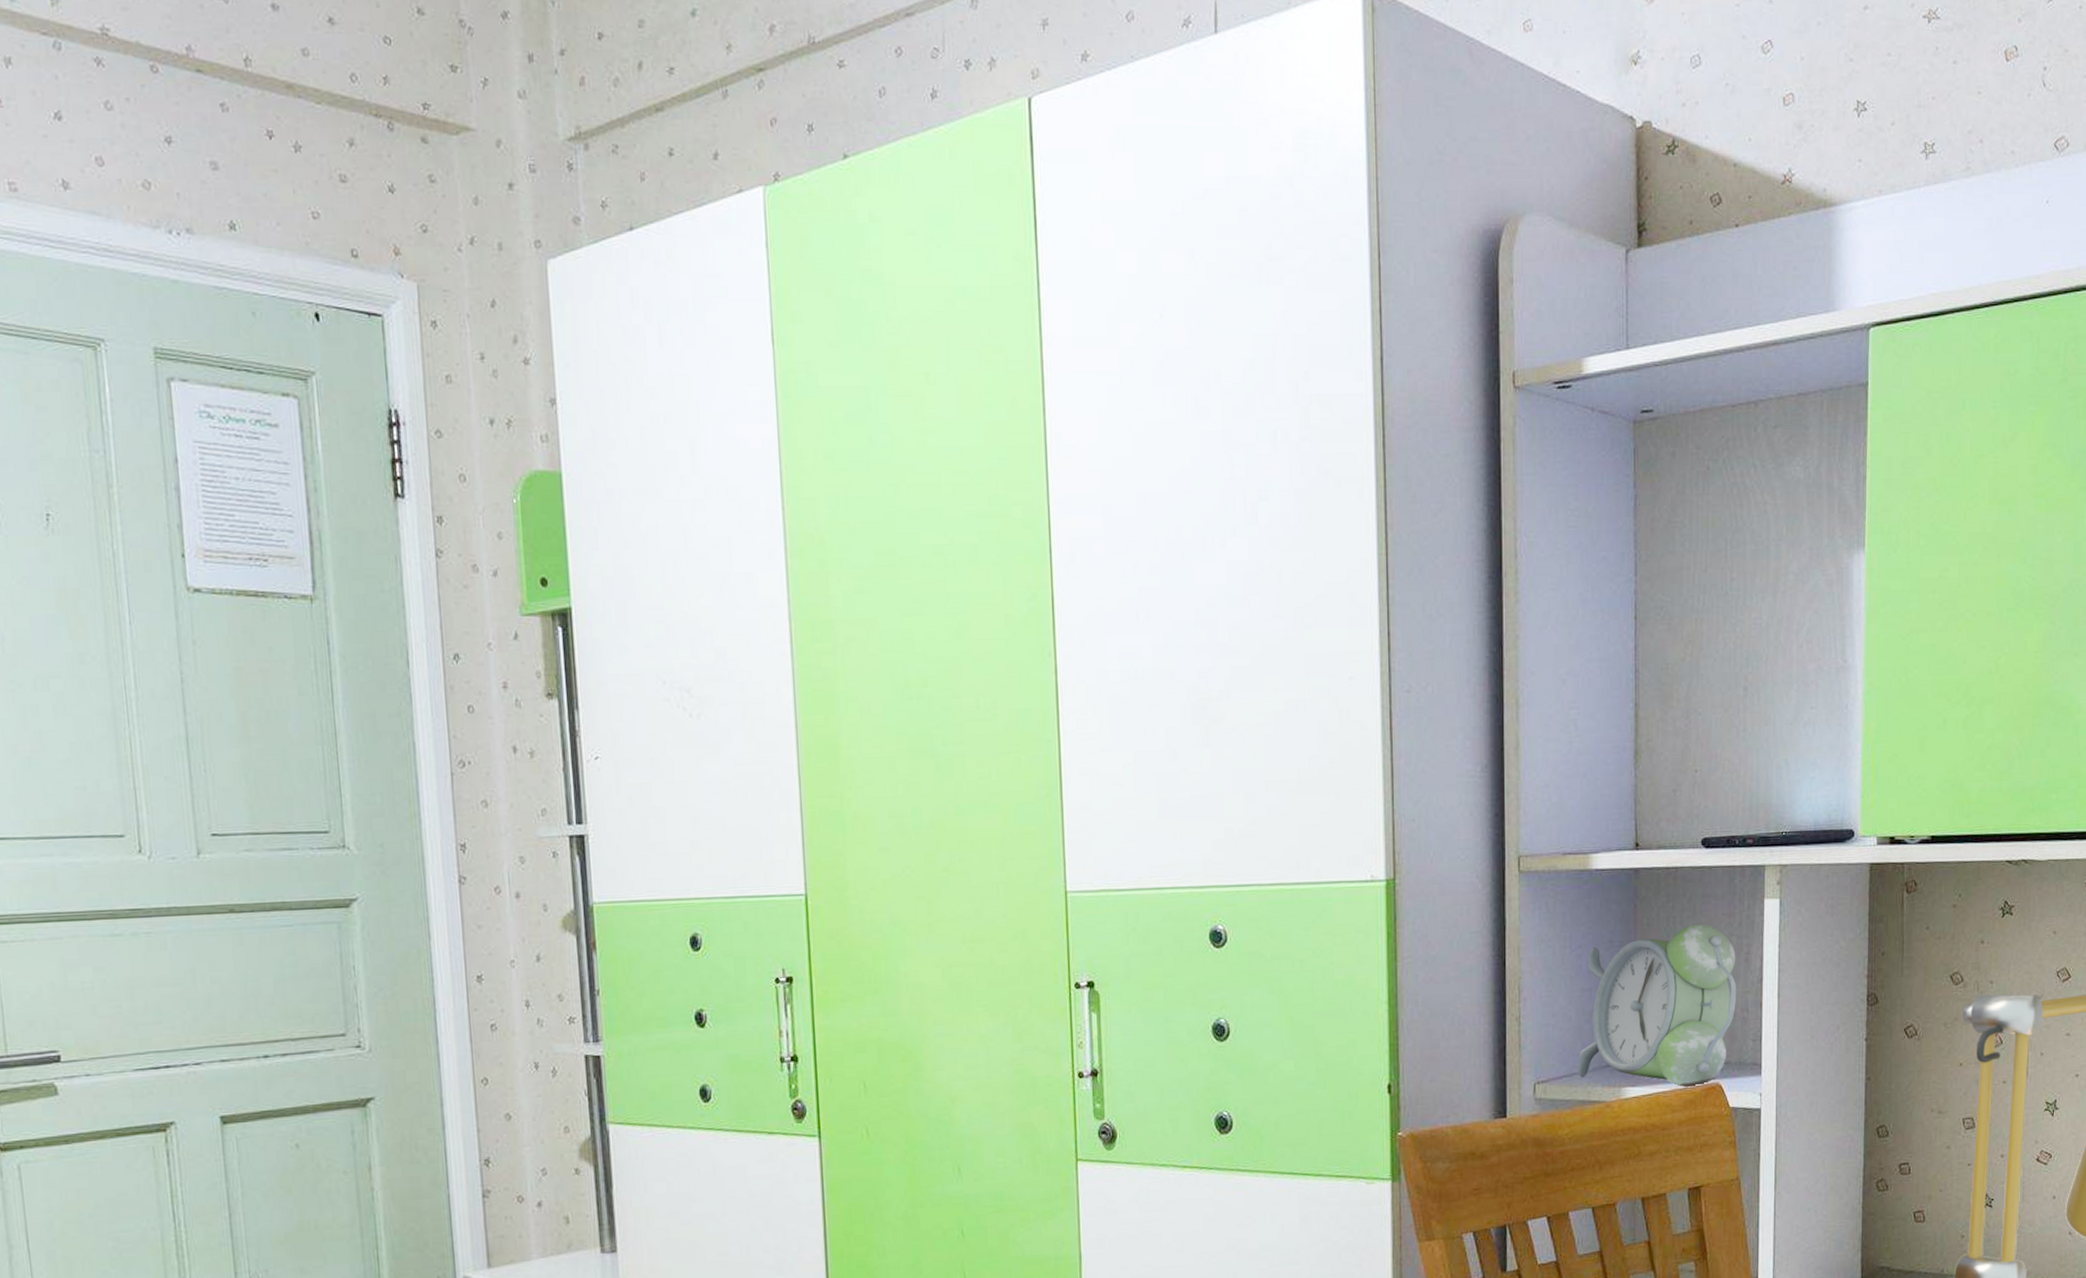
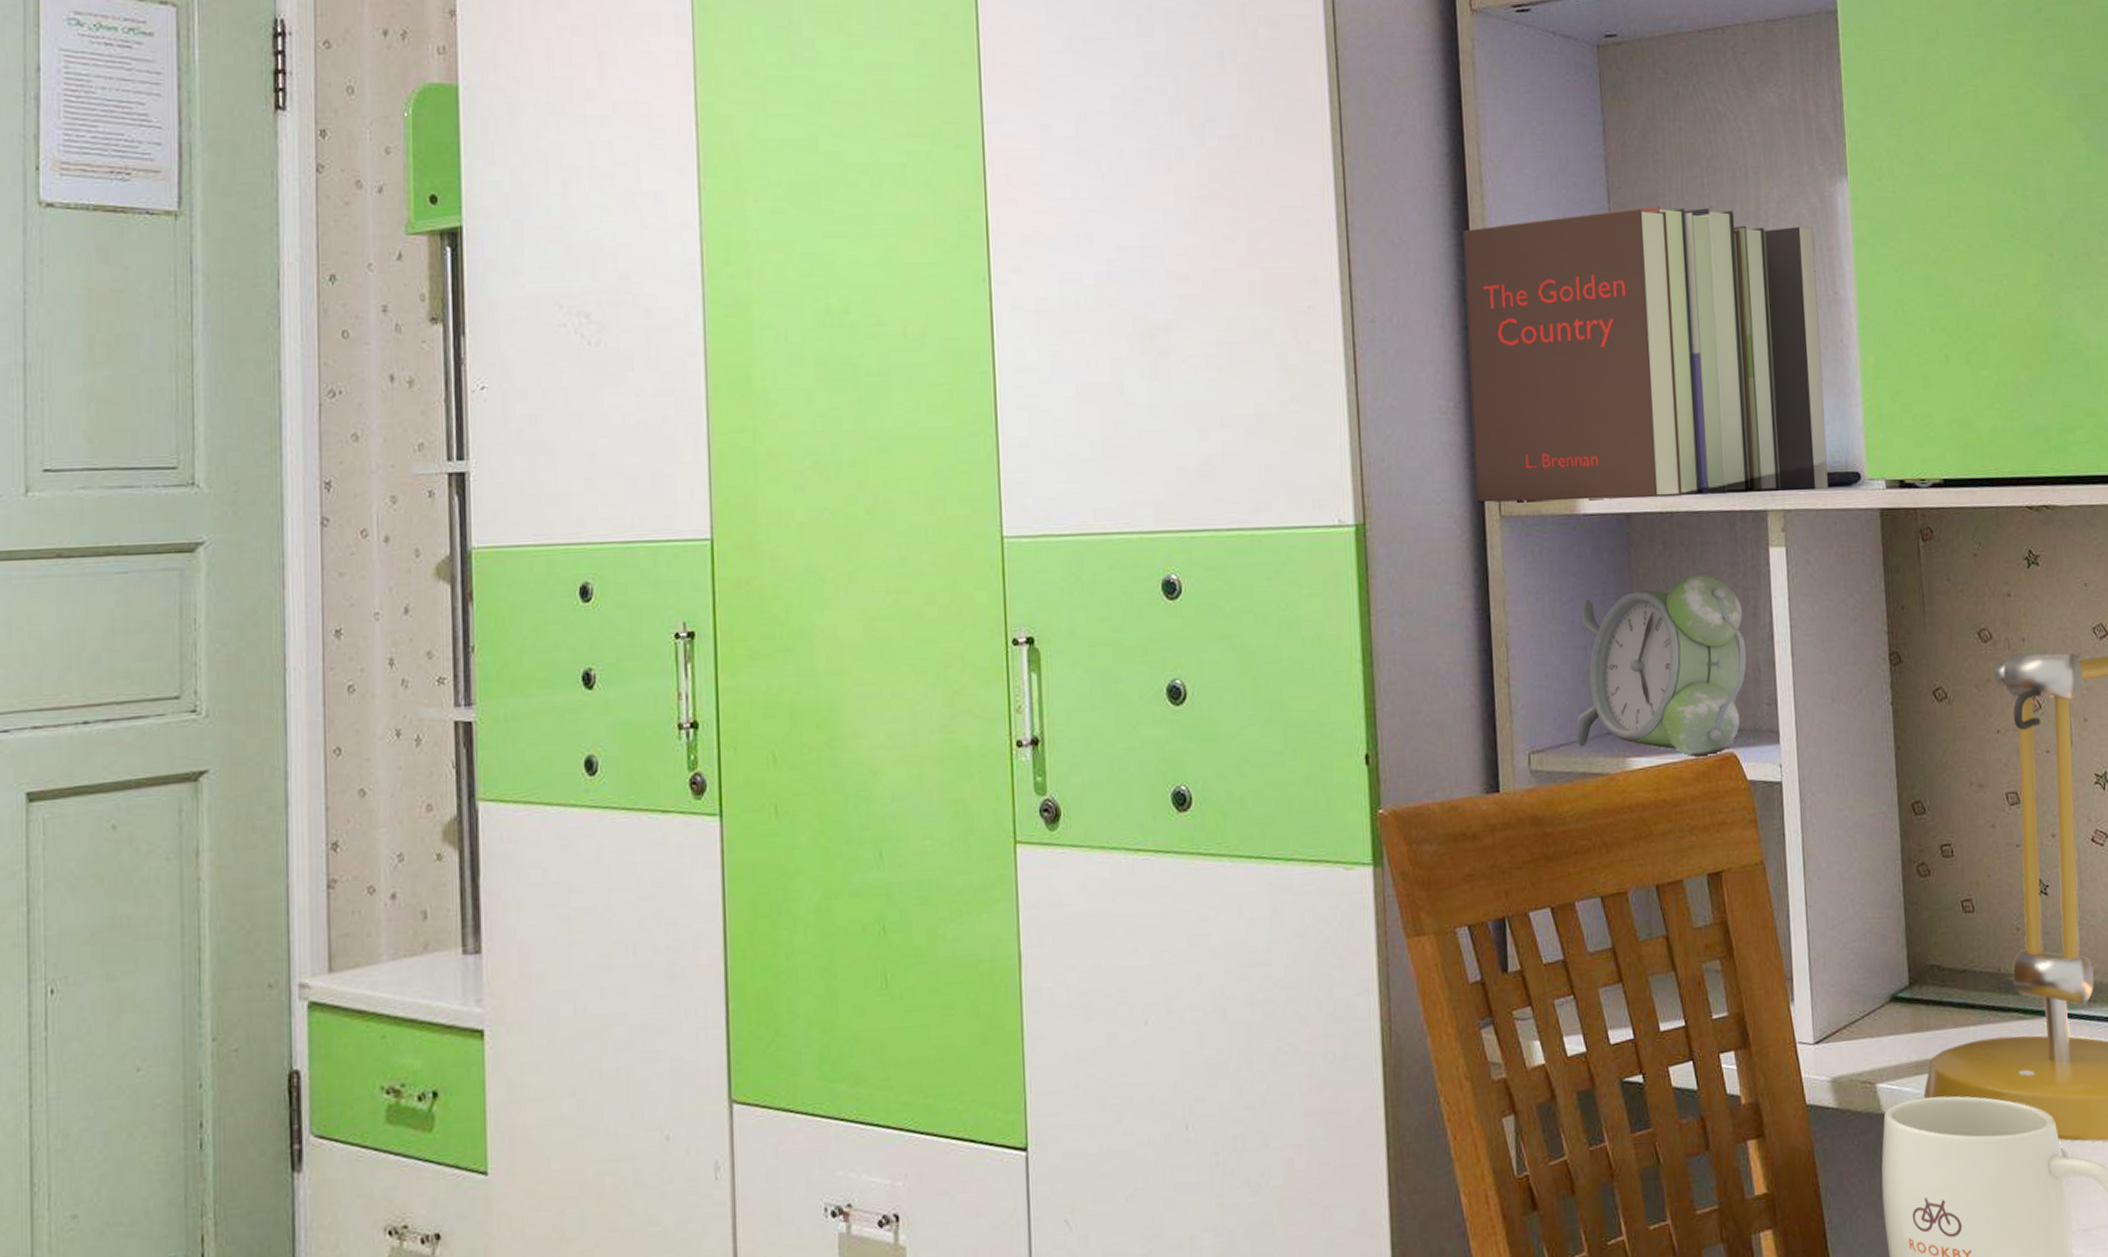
books: none [1496,579,1827,859] -> present [1462,206,1828,503]

